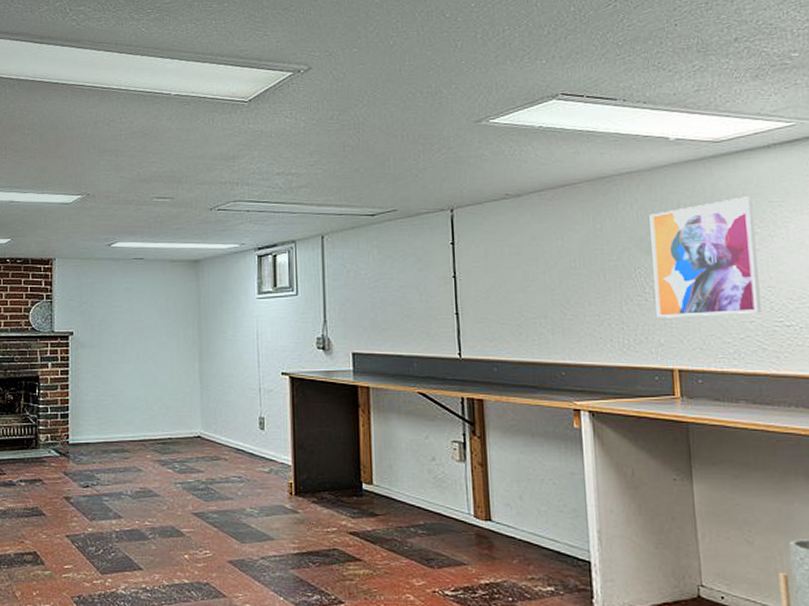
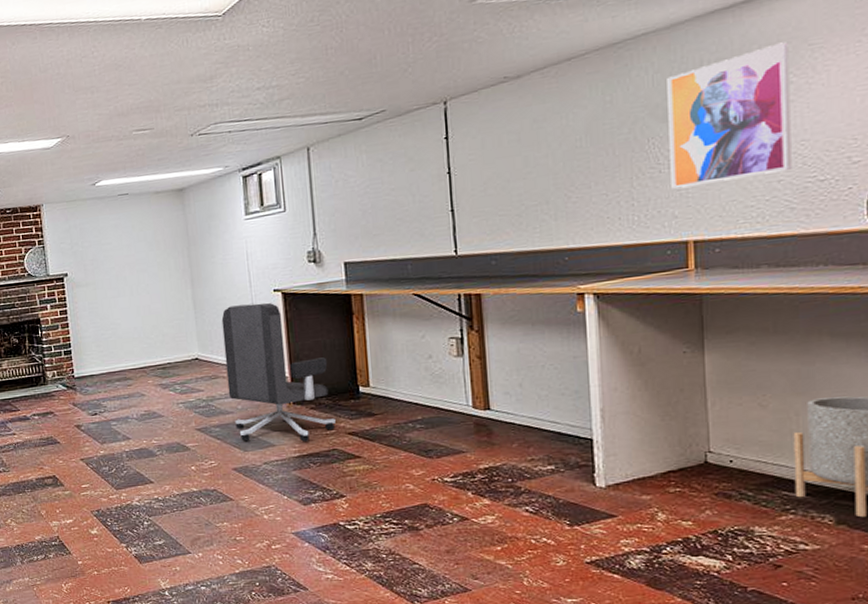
office chair: none [227,385,337,538] -> present [221,302,336,442]

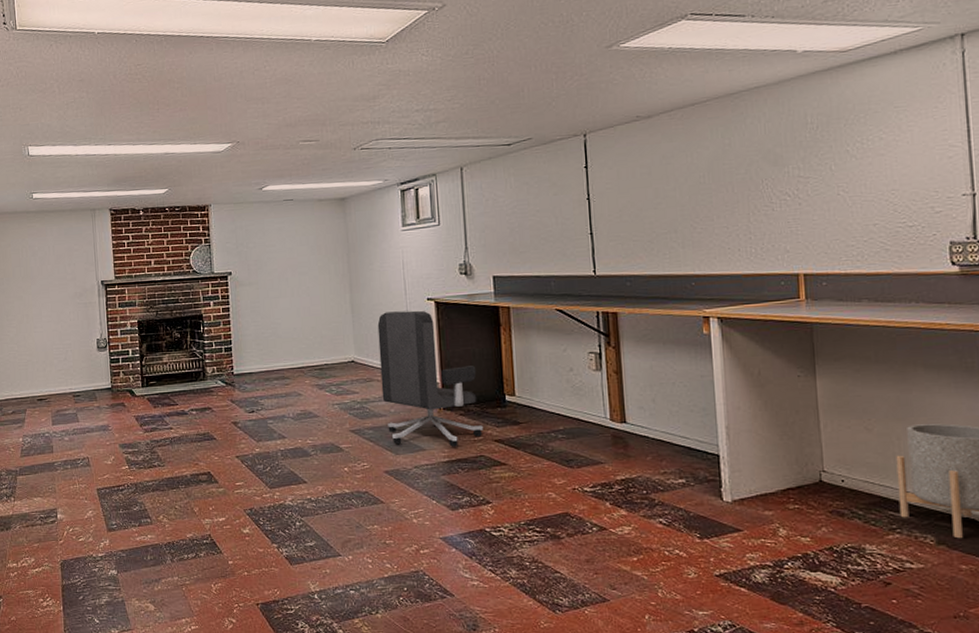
wall art: present [667,41,792,189] -> none [777,103,885,226]

